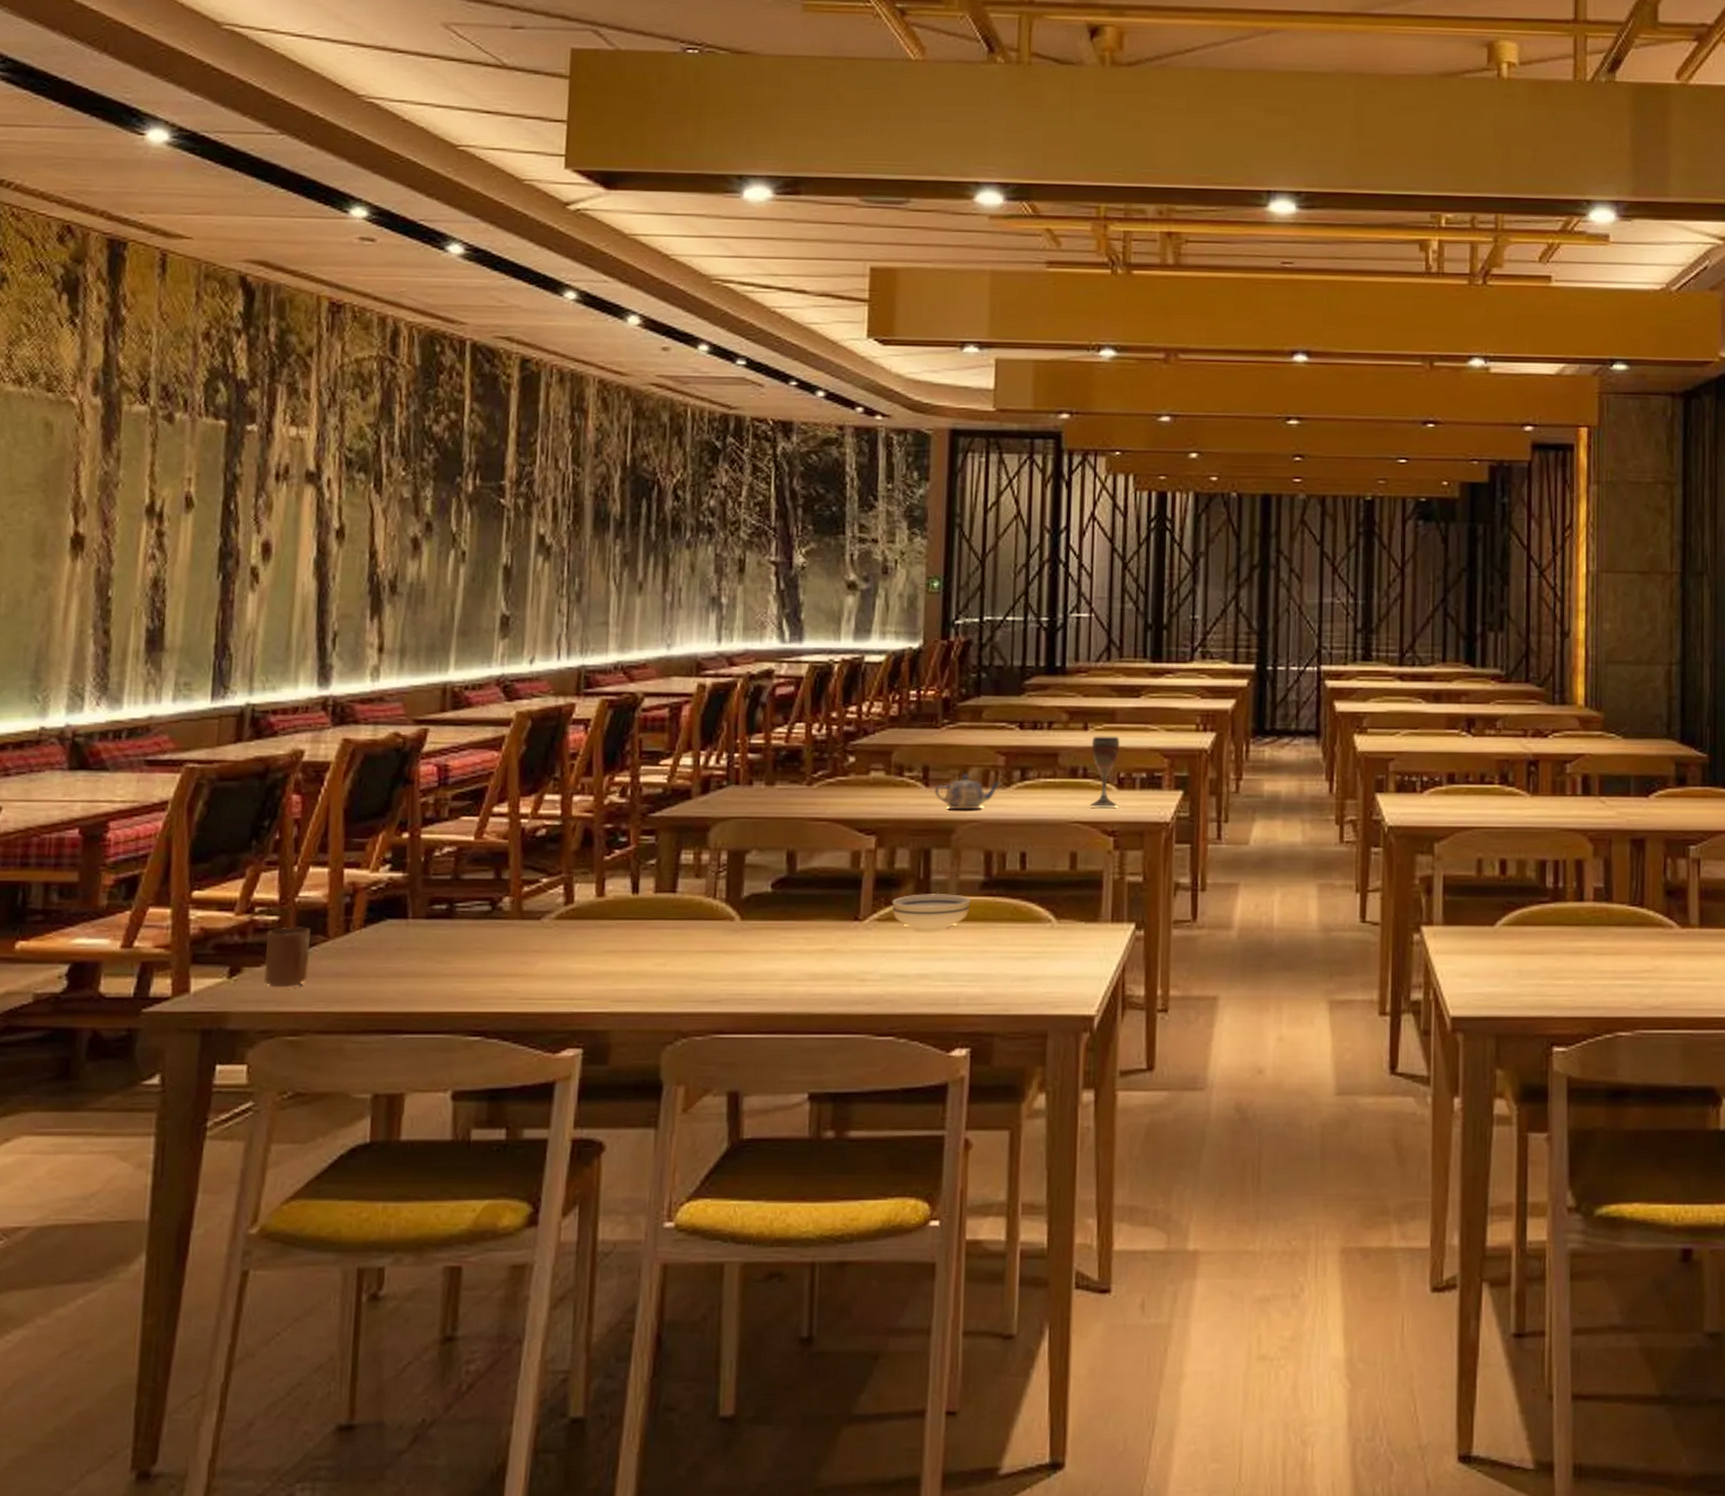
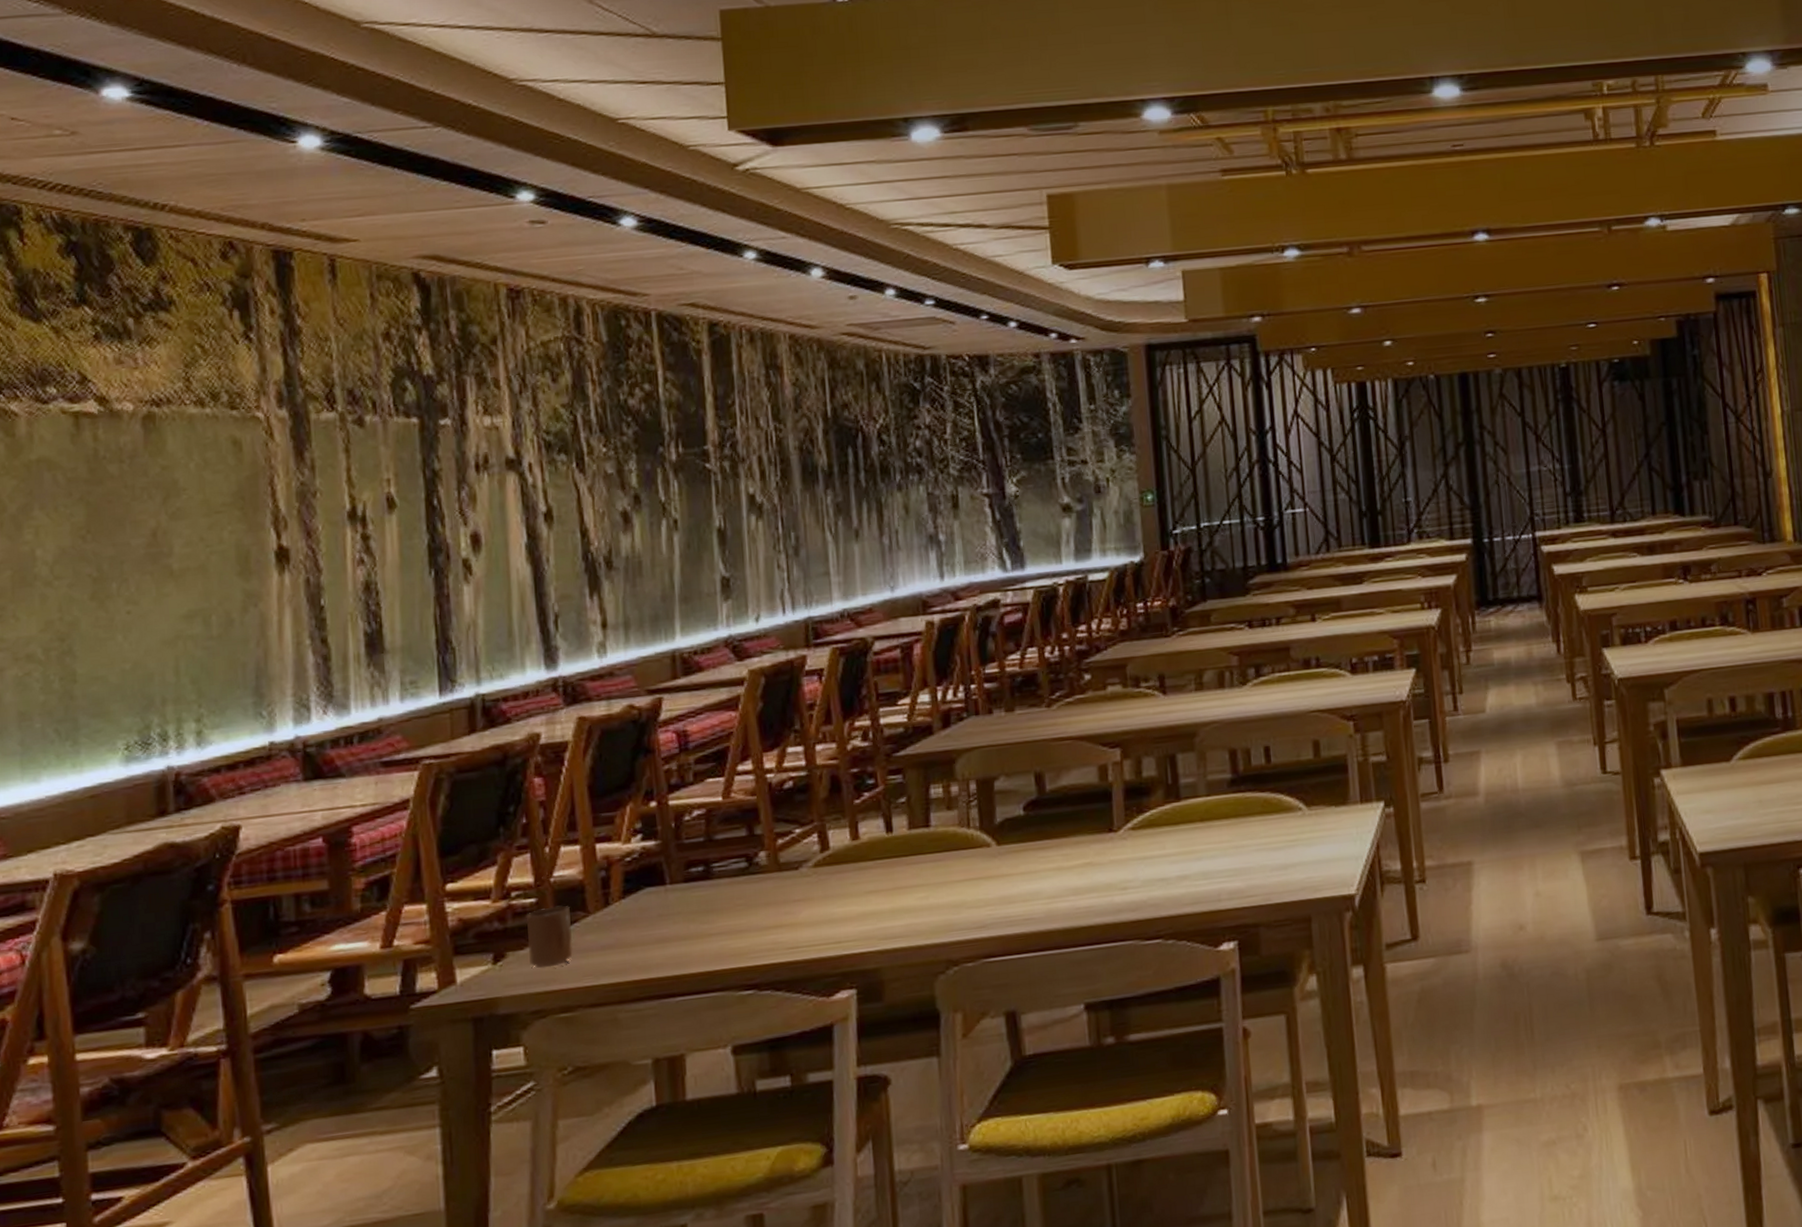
bowl: present [892,894,971,933] -> none [1144,795,1221,835]
teapot: present [934,774,1001,810] -> none [1172,677,1237,713]
cup: present [1090,736,1120,808] -> none [1321,623,1353,695]

